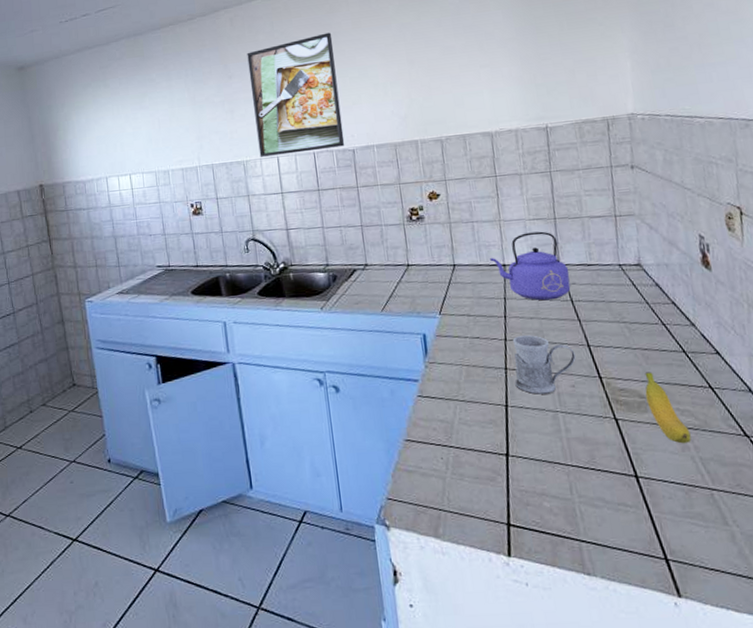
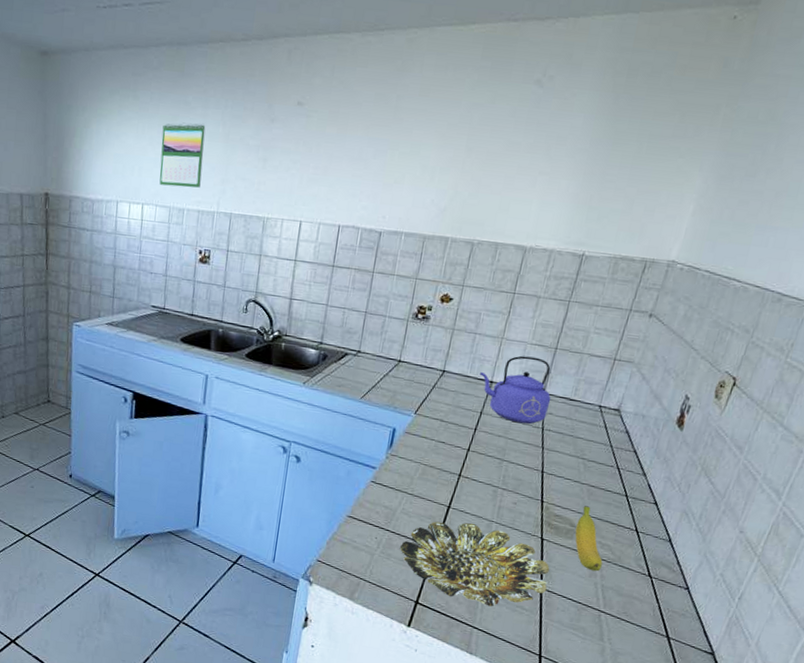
calendar: none [135,93,179,154] -> present [159,122,206,188]
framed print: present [247,32,345,157] -> none [282,93,395,226]
bowl: none [470,418,643,512] -> present [400,521,550,607]
mug: present [512,335,576,395] -> none [463,449,528,505]

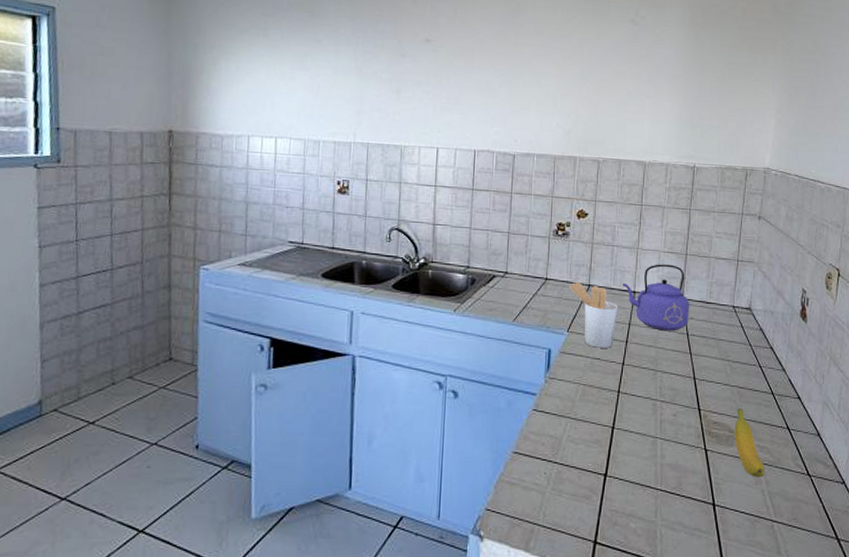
calendar: present [159,122,206,188] -> none [293,58,338,120]
bowl: present [400,521,550,607] -> none [571,442,719,534]
utensil holder: none [422,366,472,434] -> present [569,281,618,348]

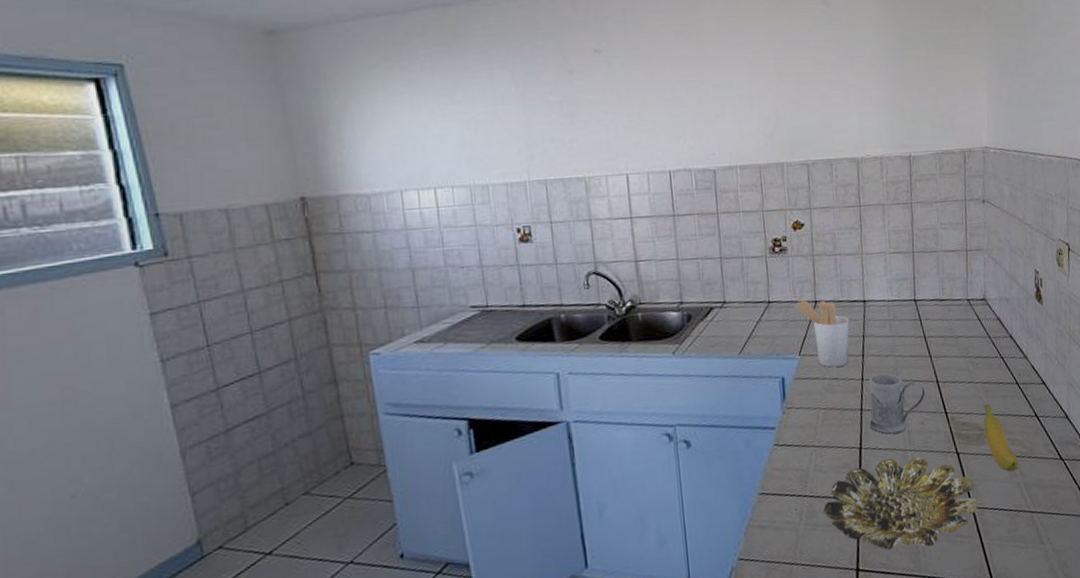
bowl: none [571,442,719,534] -> present [824,457,978,550]
kettle: present [623,264,690,331] -> none [851,265,924,338]
mug: none [624,362,682,420] -> present [869,373,926,435]

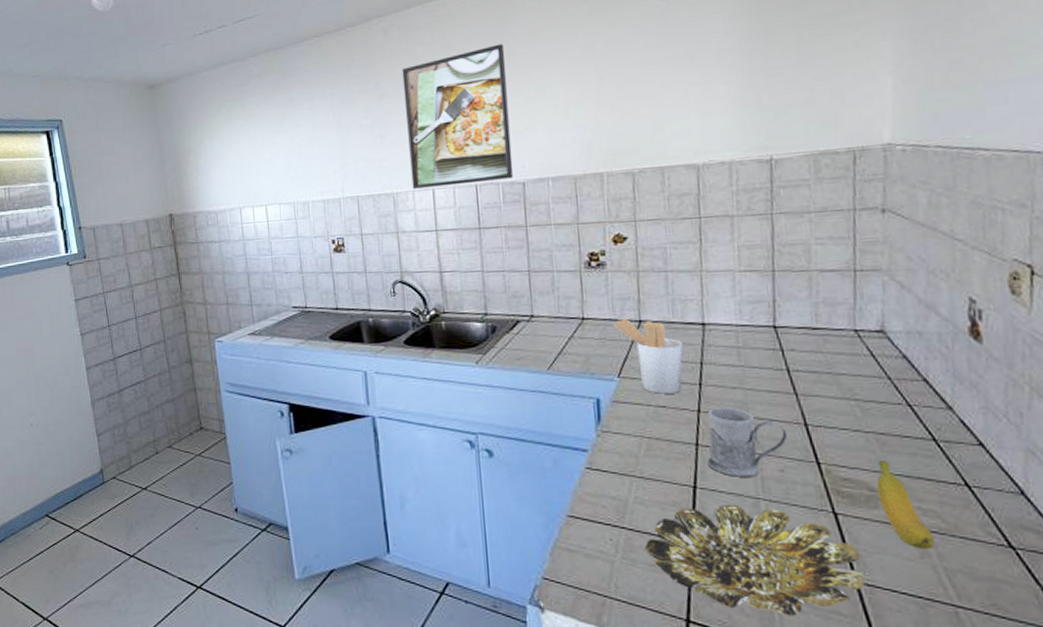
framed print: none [592,29,705,174] -> present [402,43,514,189]

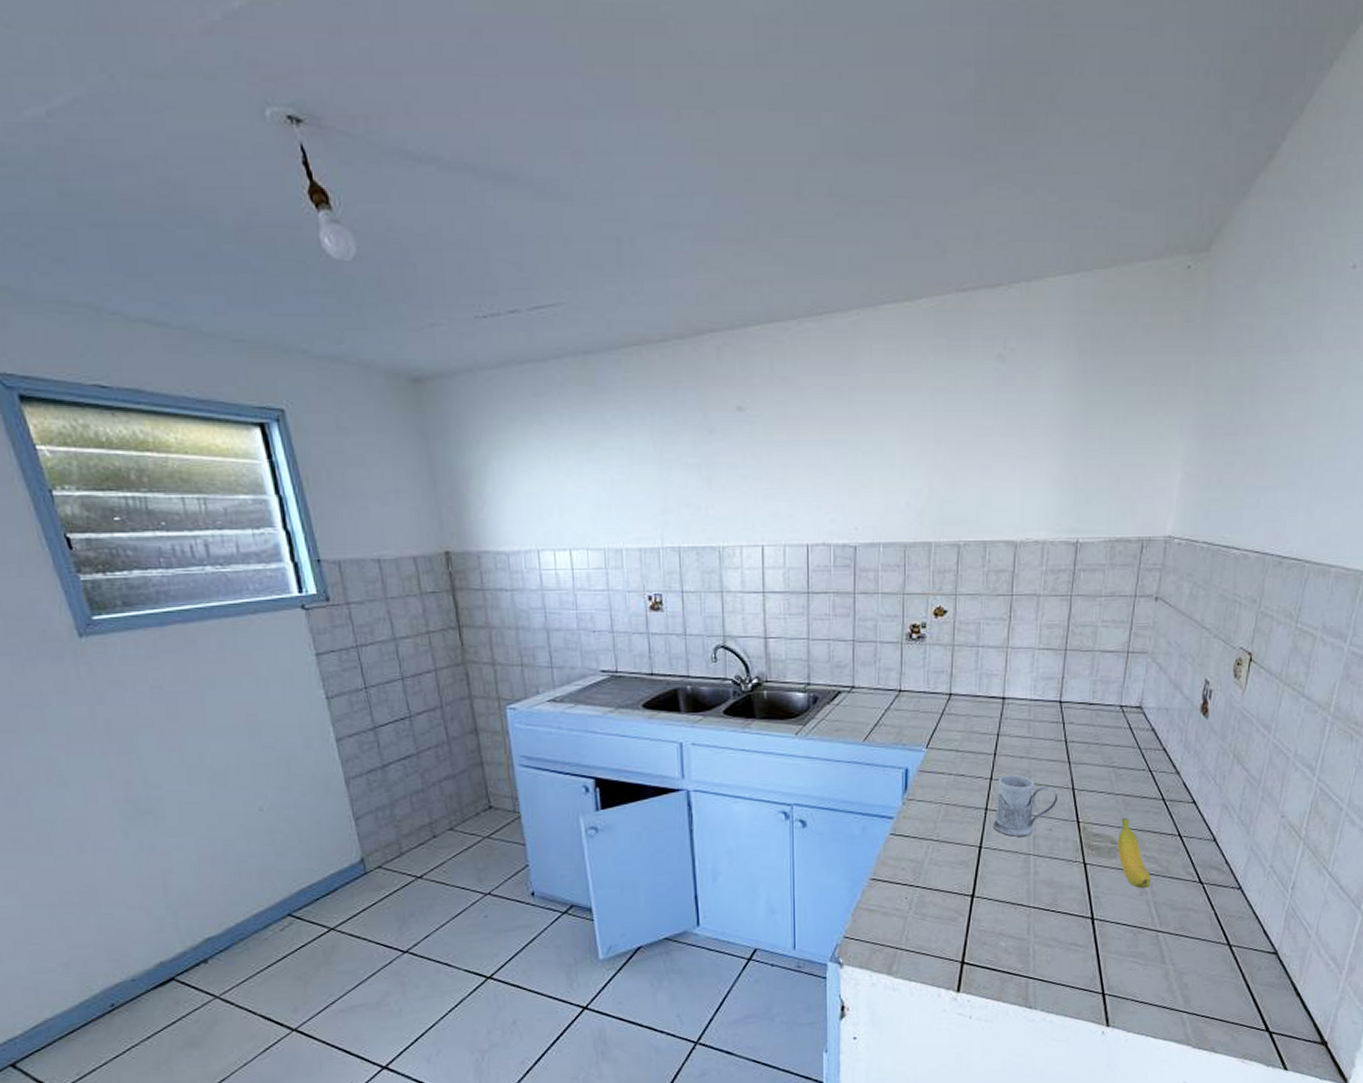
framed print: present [402,43,514,189] -> none [735,386,847,544]
utensil holder: present [613,318,684,394] -> none [927,691,985,763]
bowl: present [645,504,865,616] -> none [935,860,1099,951]

